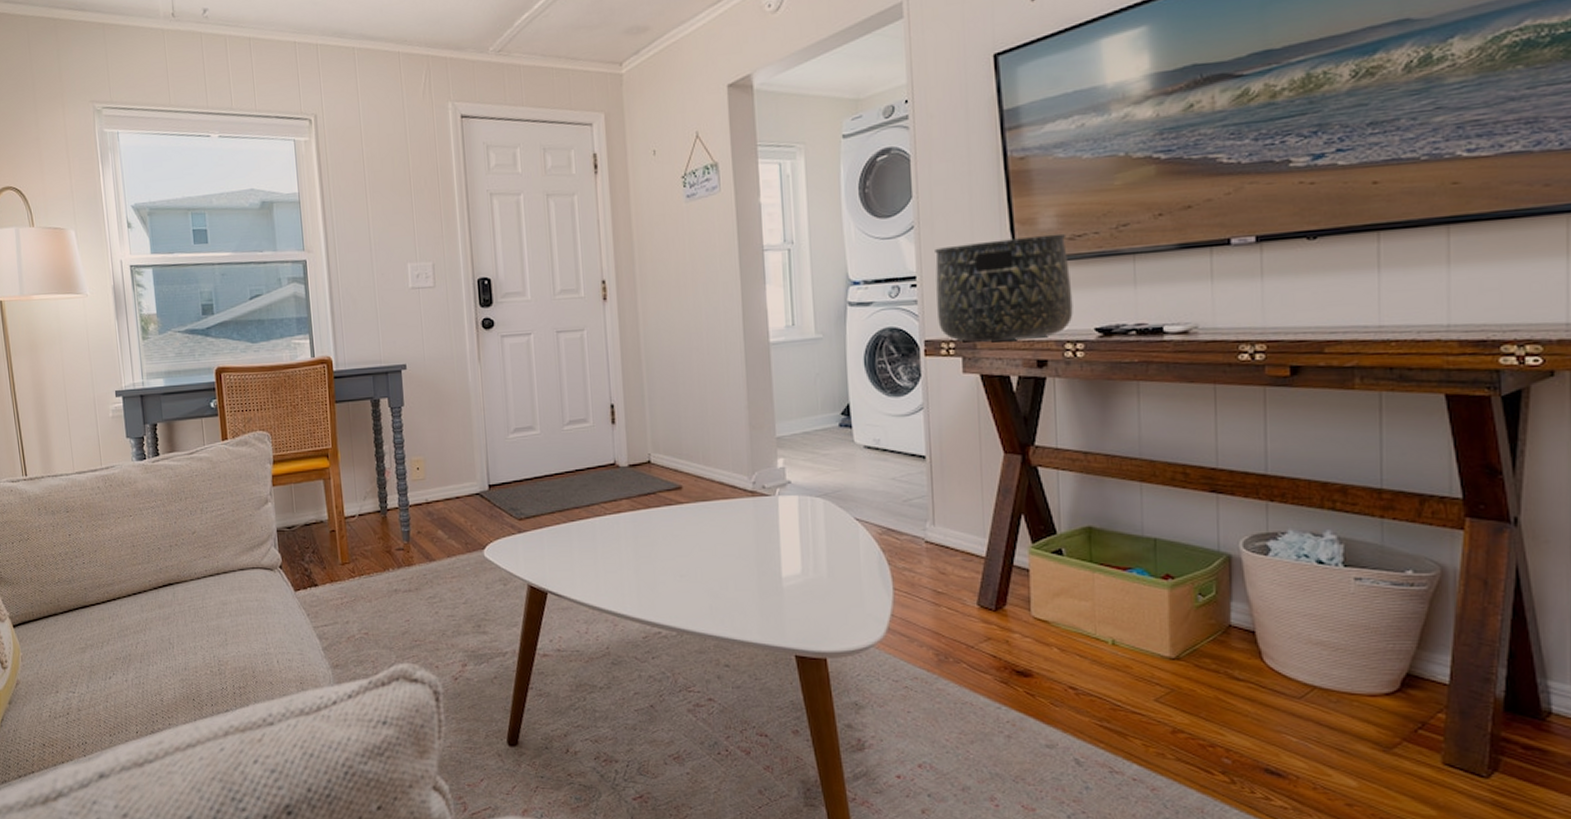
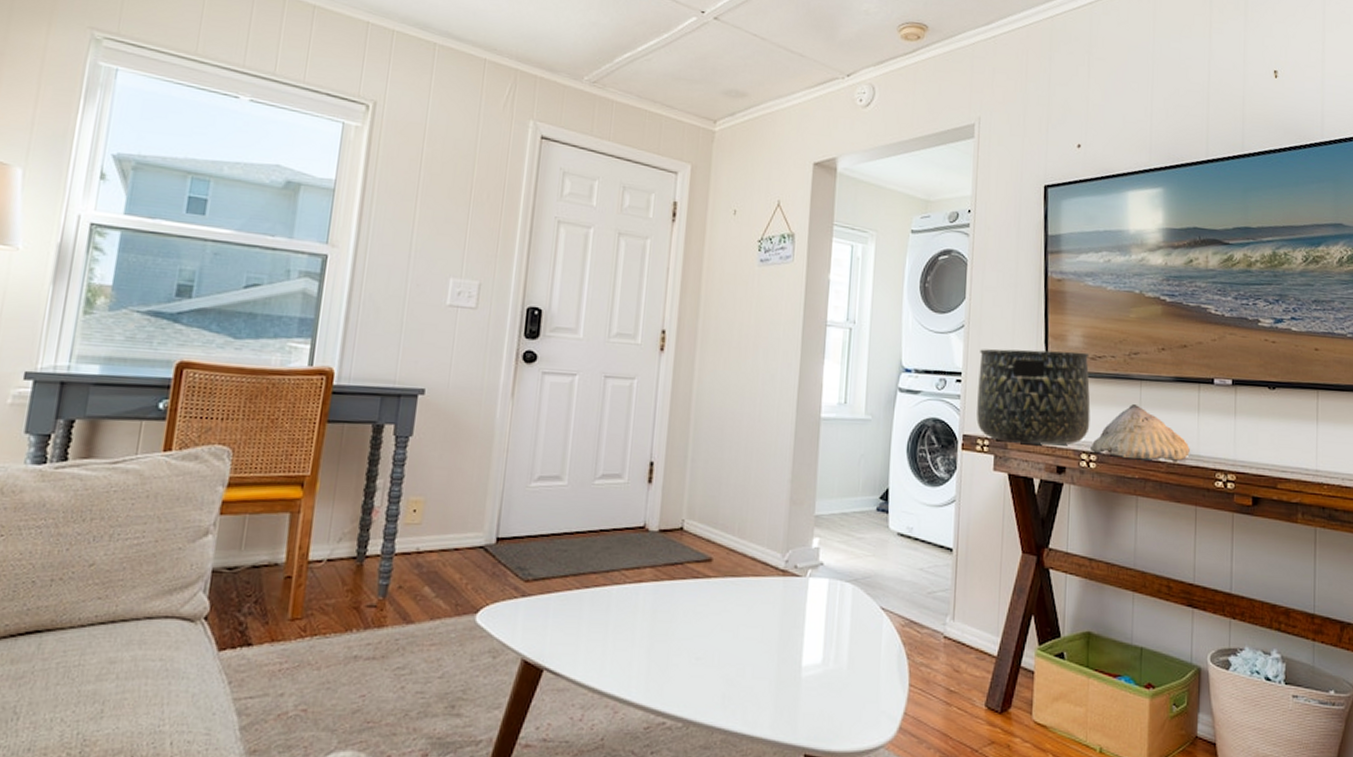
seashell: none [1076,282,1203,343] -> present [1090,404,1190,462]

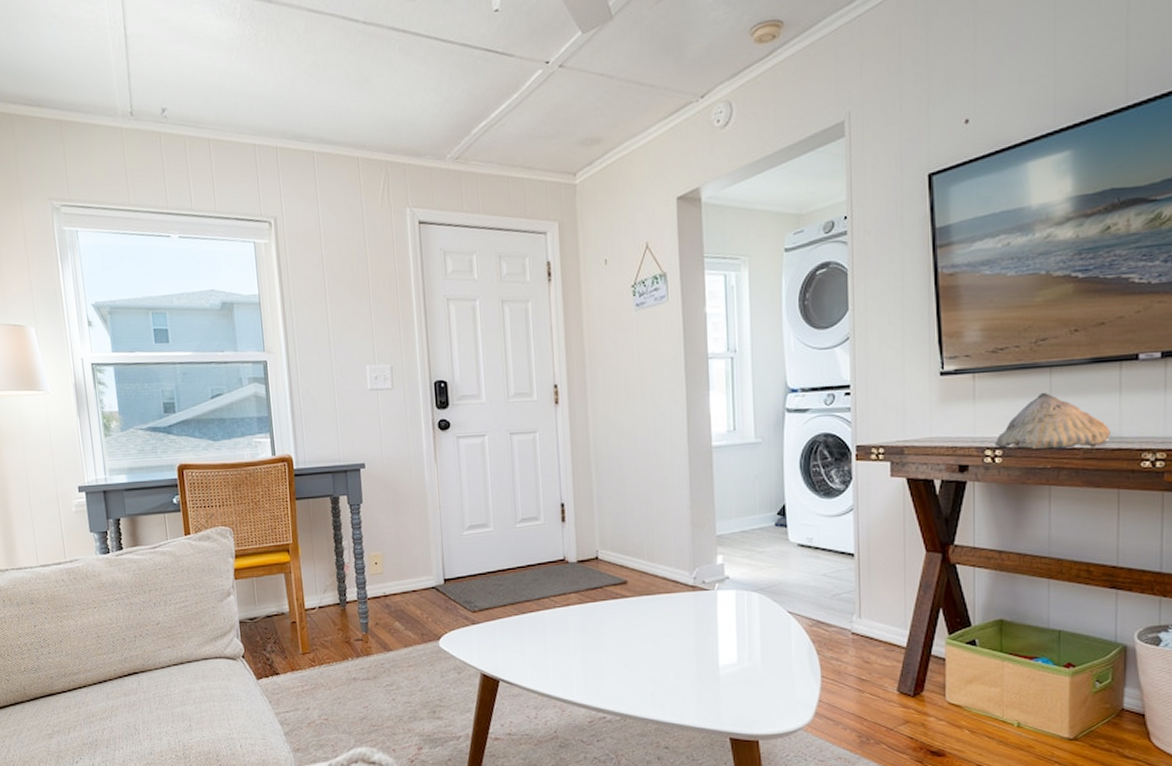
basket: present [976,349,1091,445] -> none [868,346,993,448]

